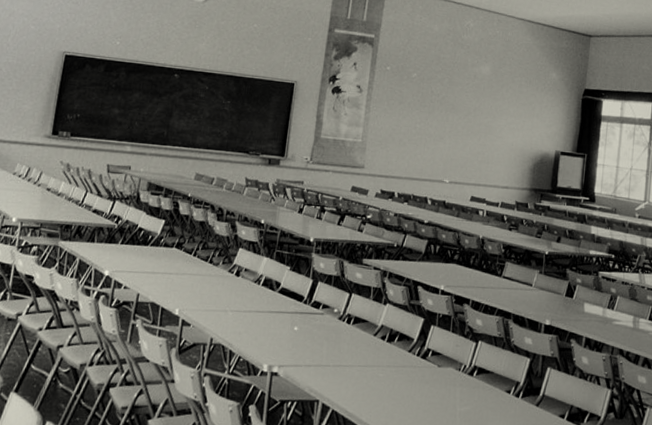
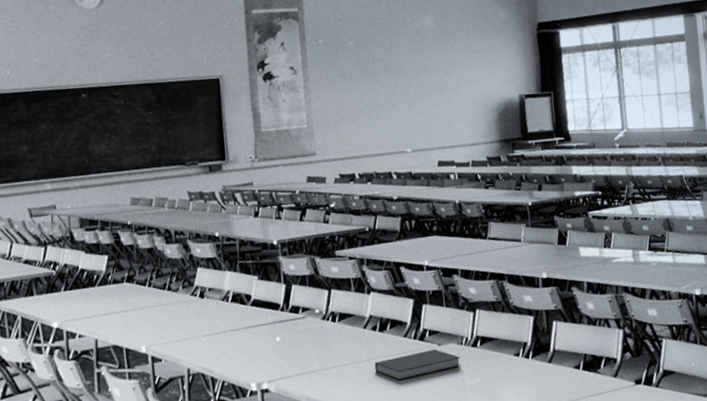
notebook: none [376,369,456,392] -> present [374,349,461,381]

